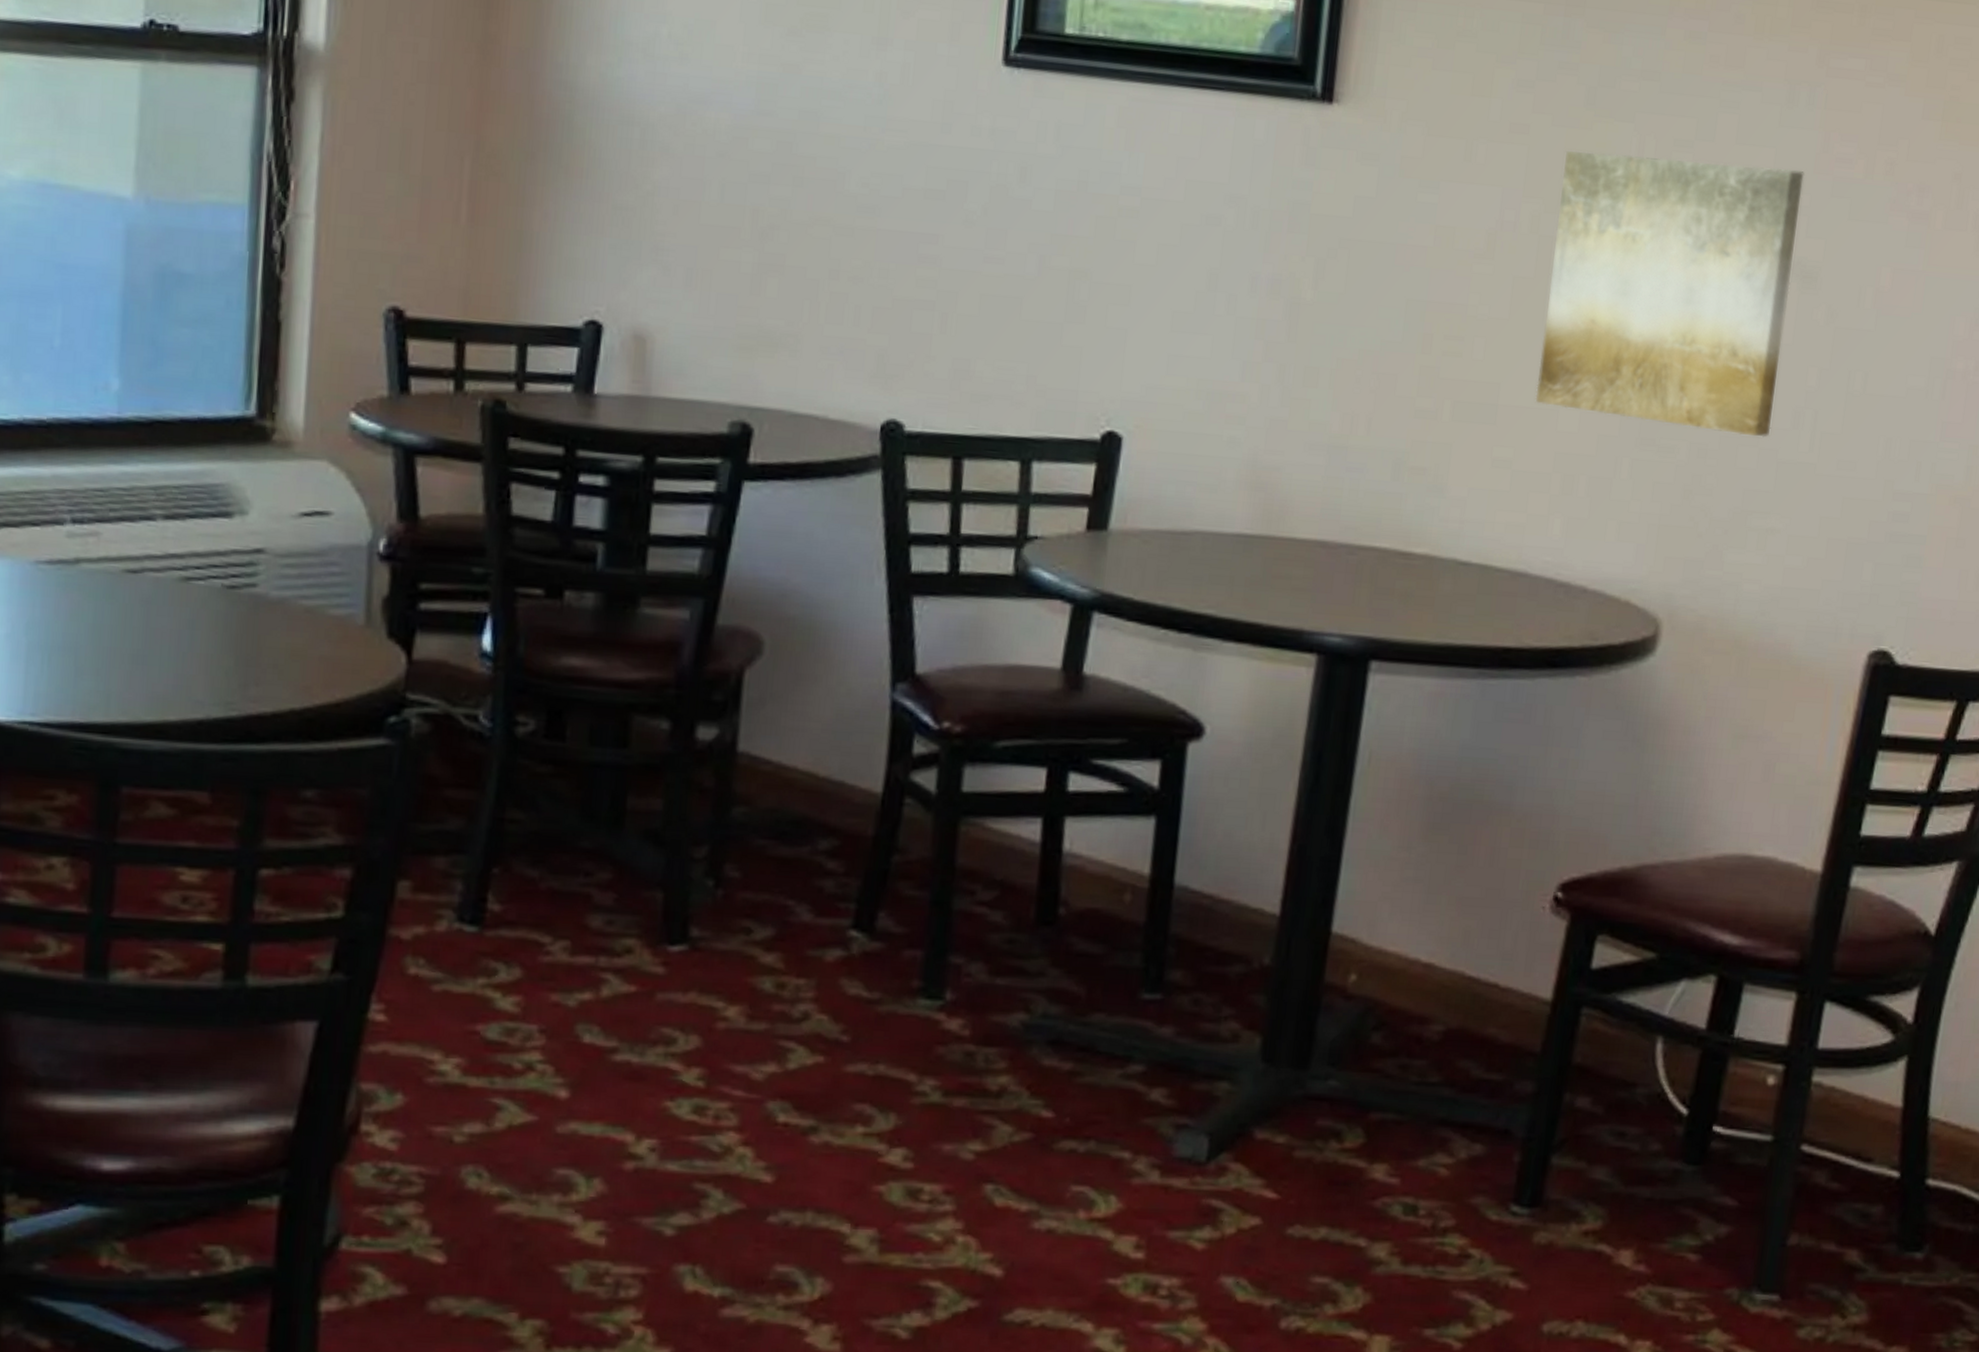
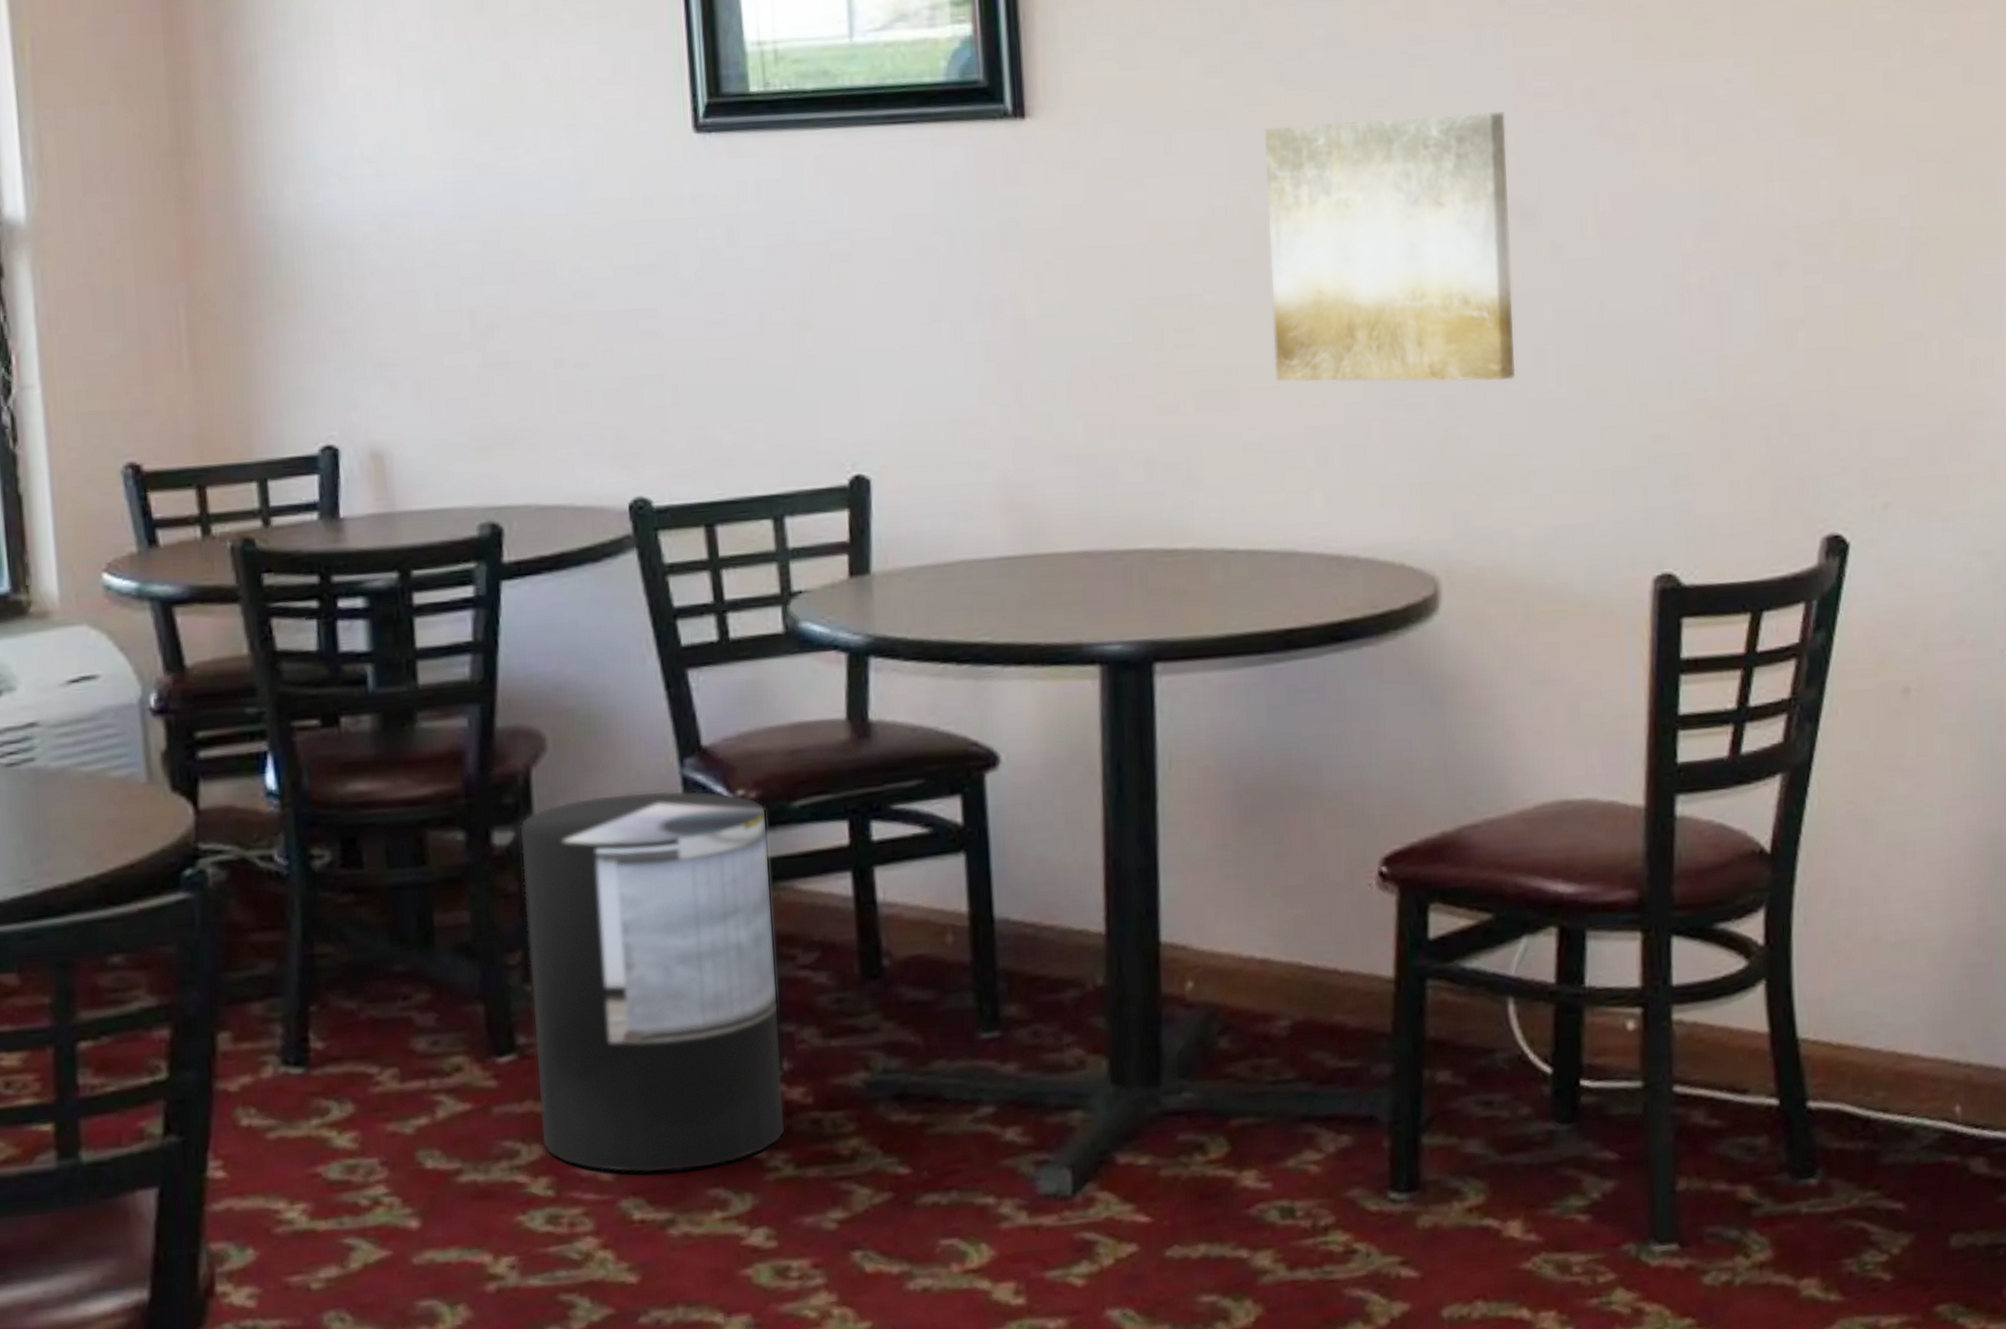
trash can: none [700,706,968,1083] -> present [520,790,787,1174]

